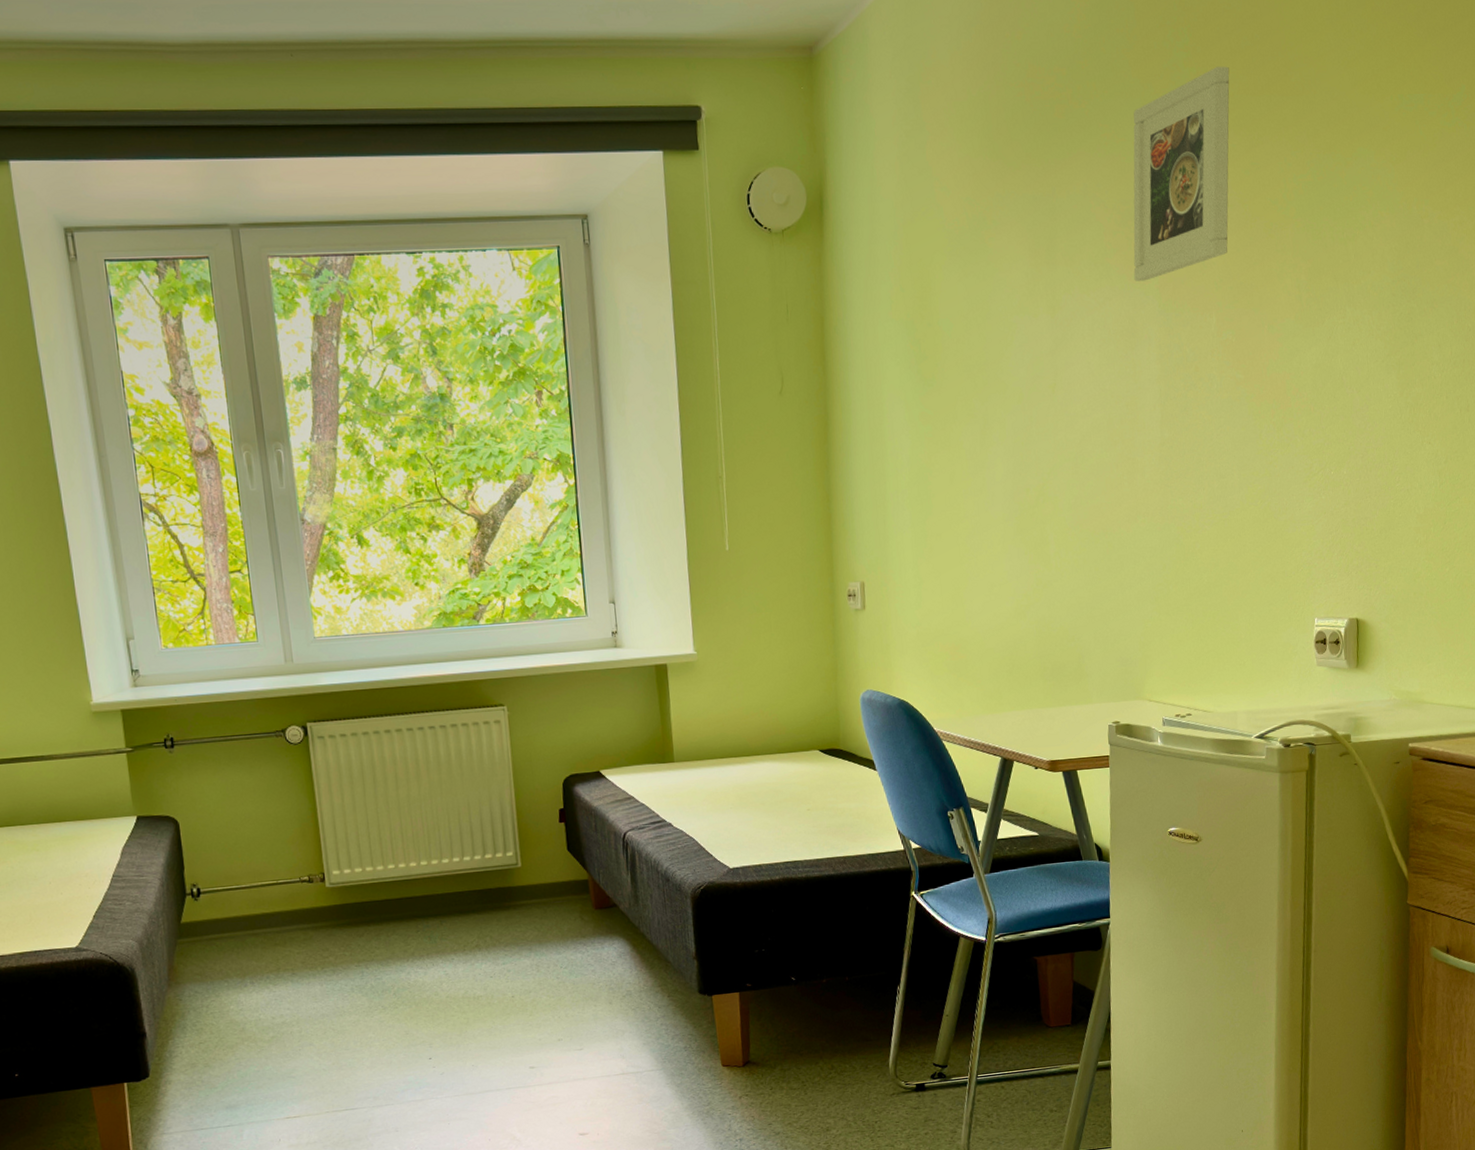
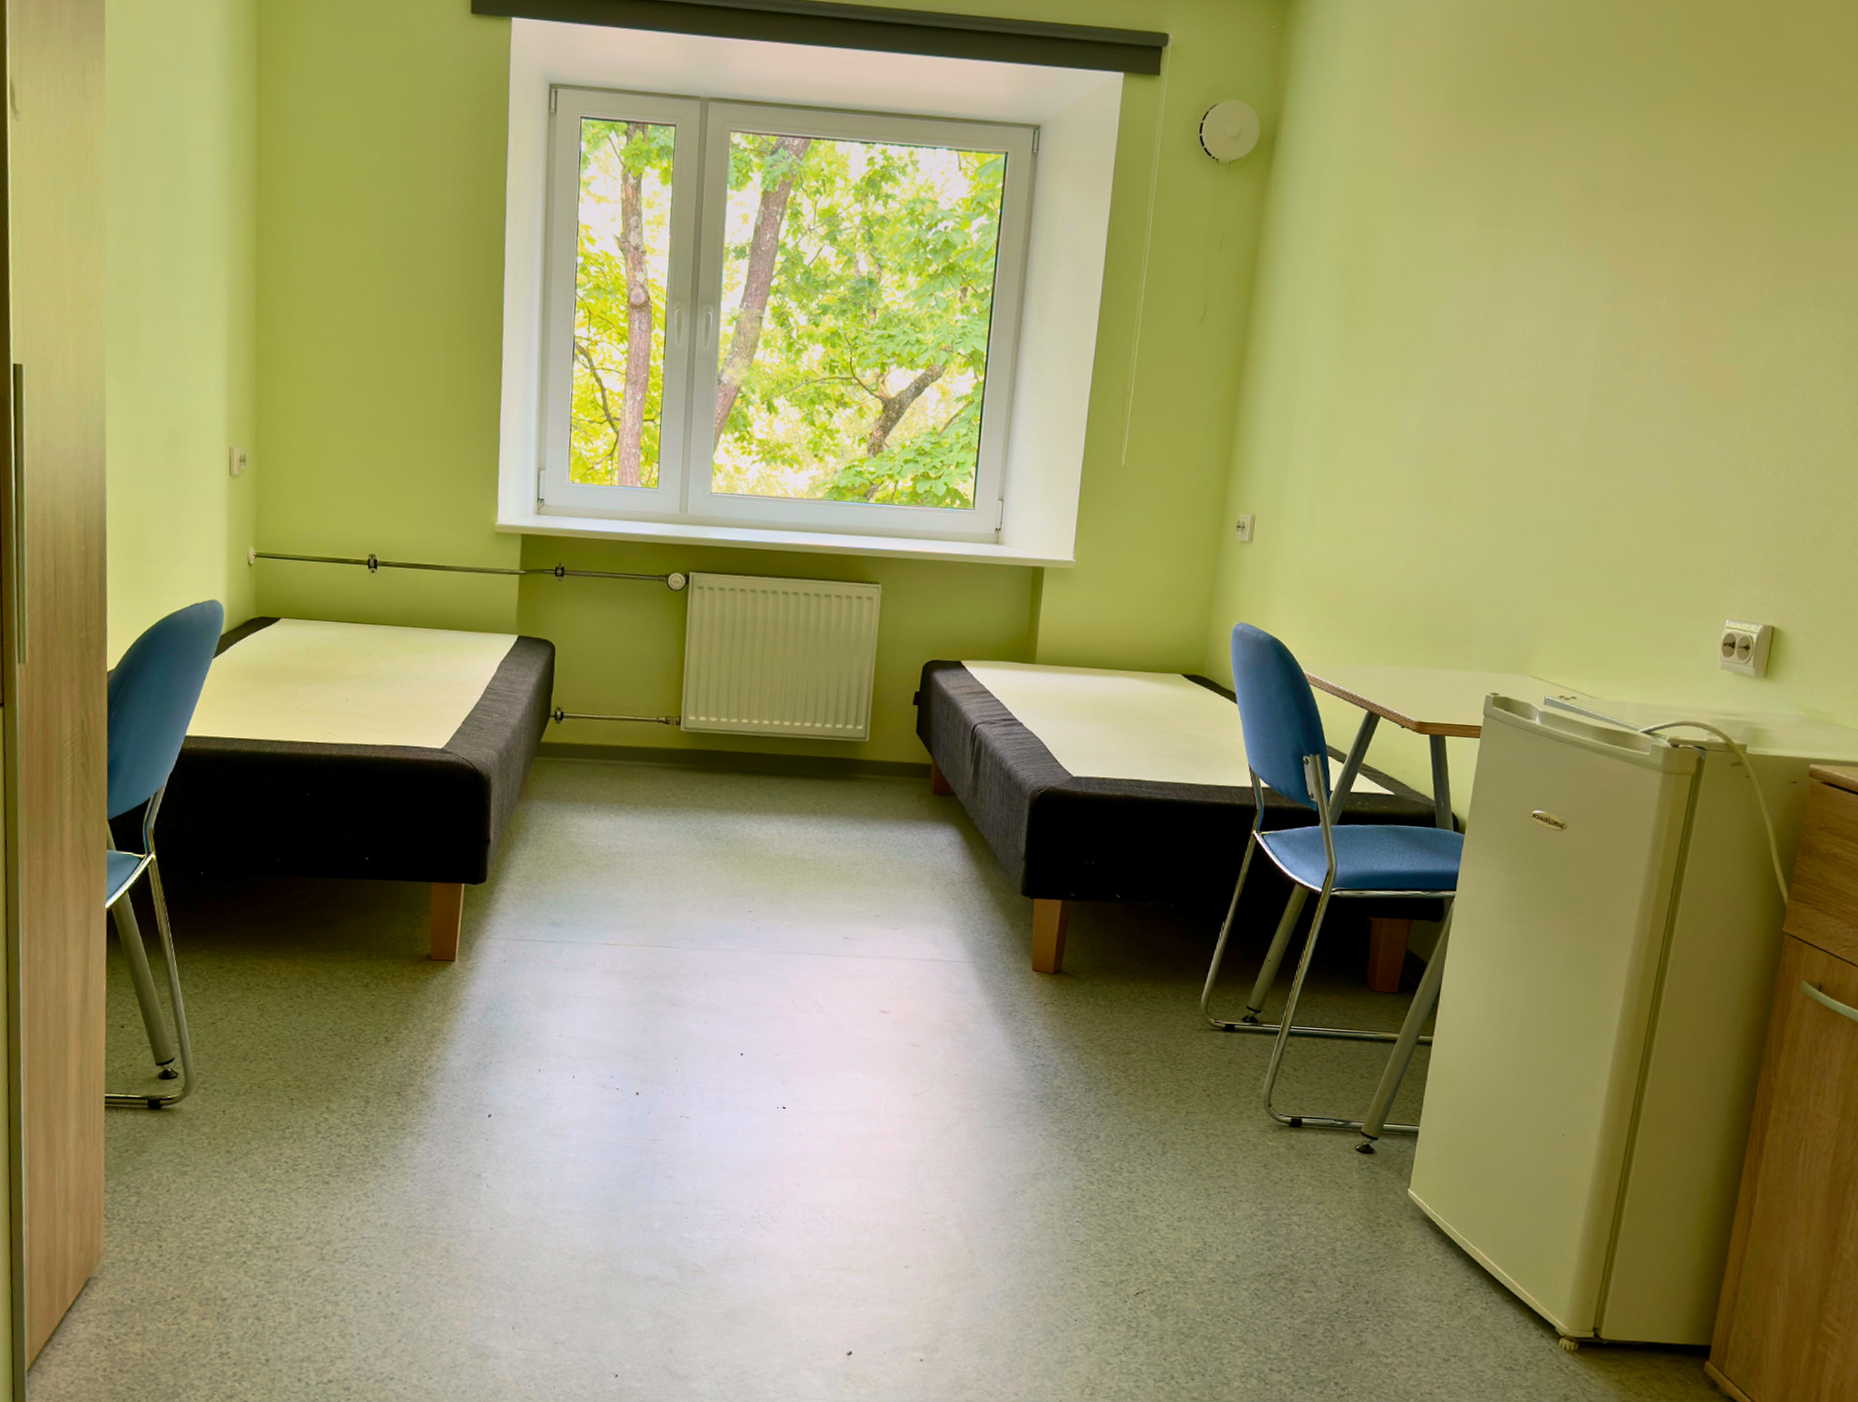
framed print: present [1133,66,1230,281] -> none [1586,48,1721,255]

